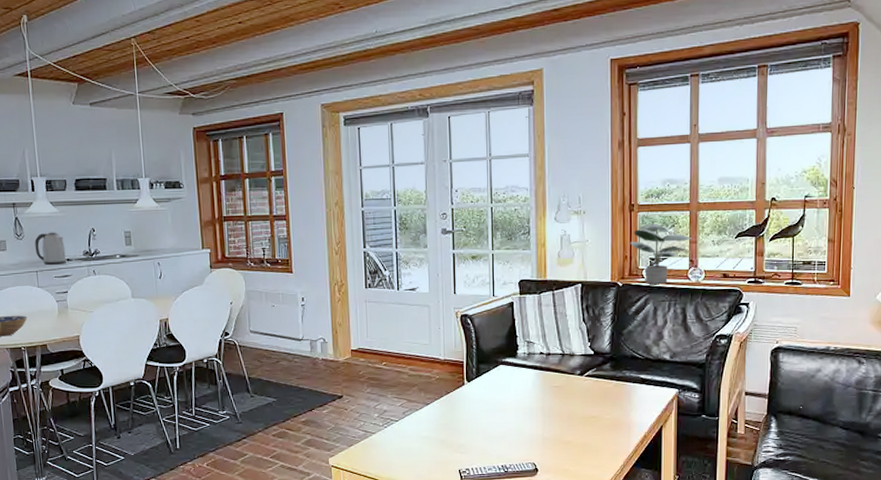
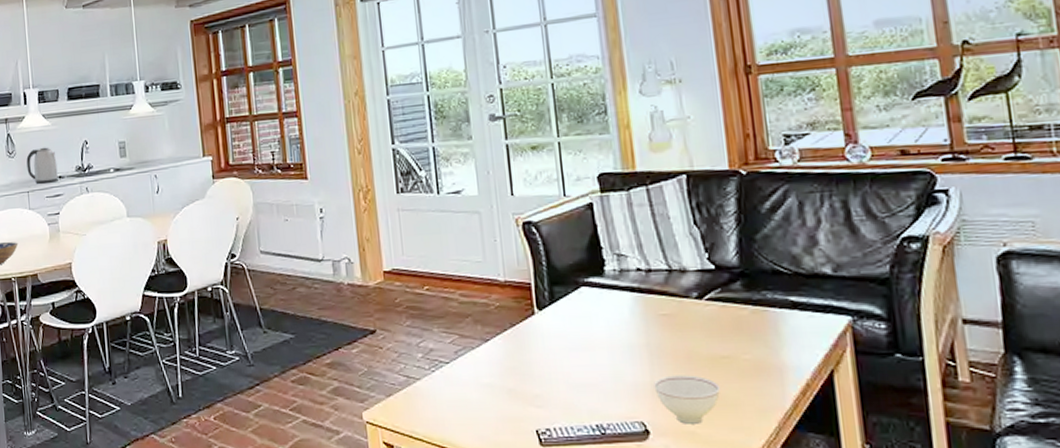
bowl: none [544,429,588,464] -> present [653,375,720,424]
potted plant: present [630,224,692,285] -> none [751,88,844,171]

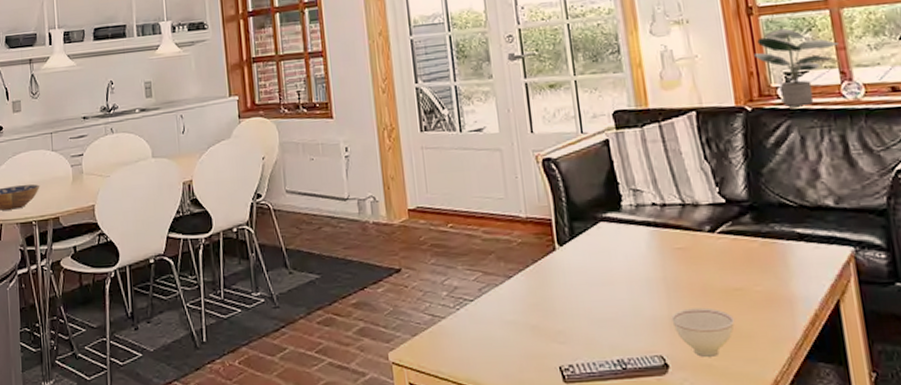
kettle: present [26,147,58,184] -> none [50,87,83,125]
potted plant: none [751,88,844,171] -> present [754,28,838,107]

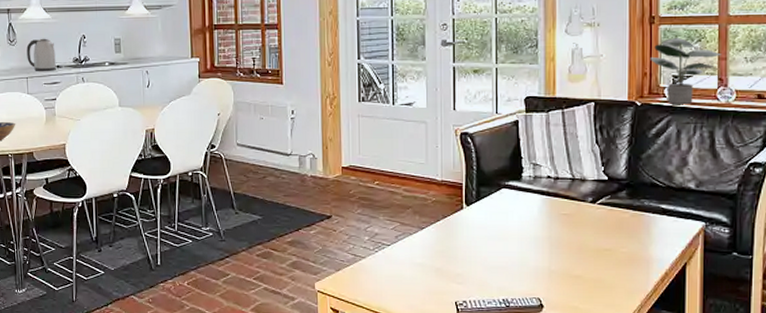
kettle: none [50,87,83,125] -> present [26,38,56,71]
bowl: present [671,307,734,357] -> none [551,262,600,301]

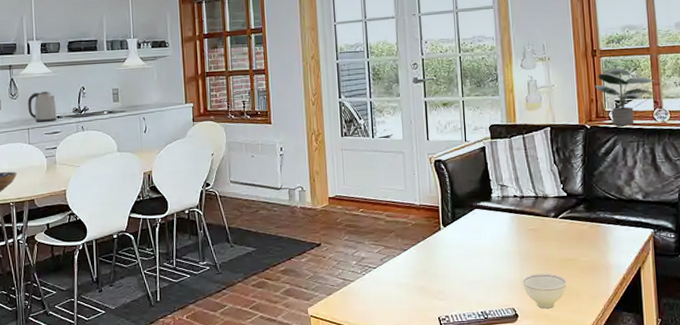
bowl: none [551,262,600,301] -> present [522,273,567,309]

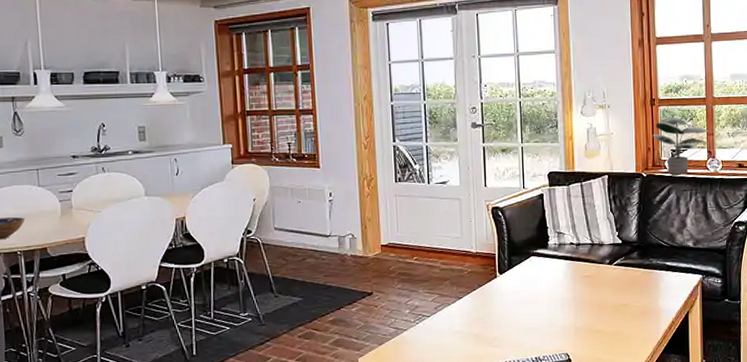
kettle: present [28,91,57,122] -> none [36,127,72,162]
bowl: present [522,273,567,309] -> none [576,318,619,353]

